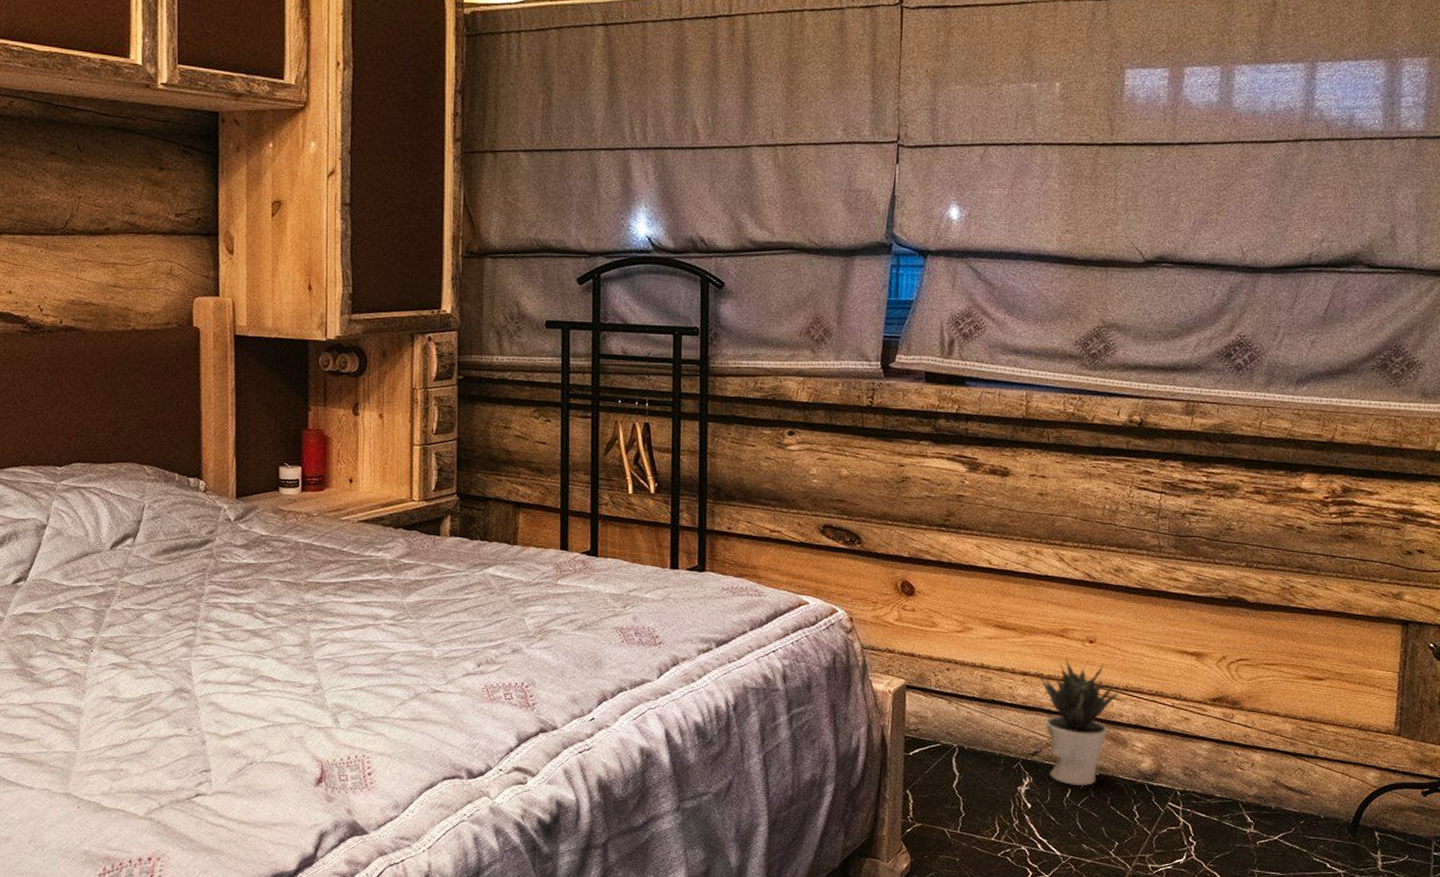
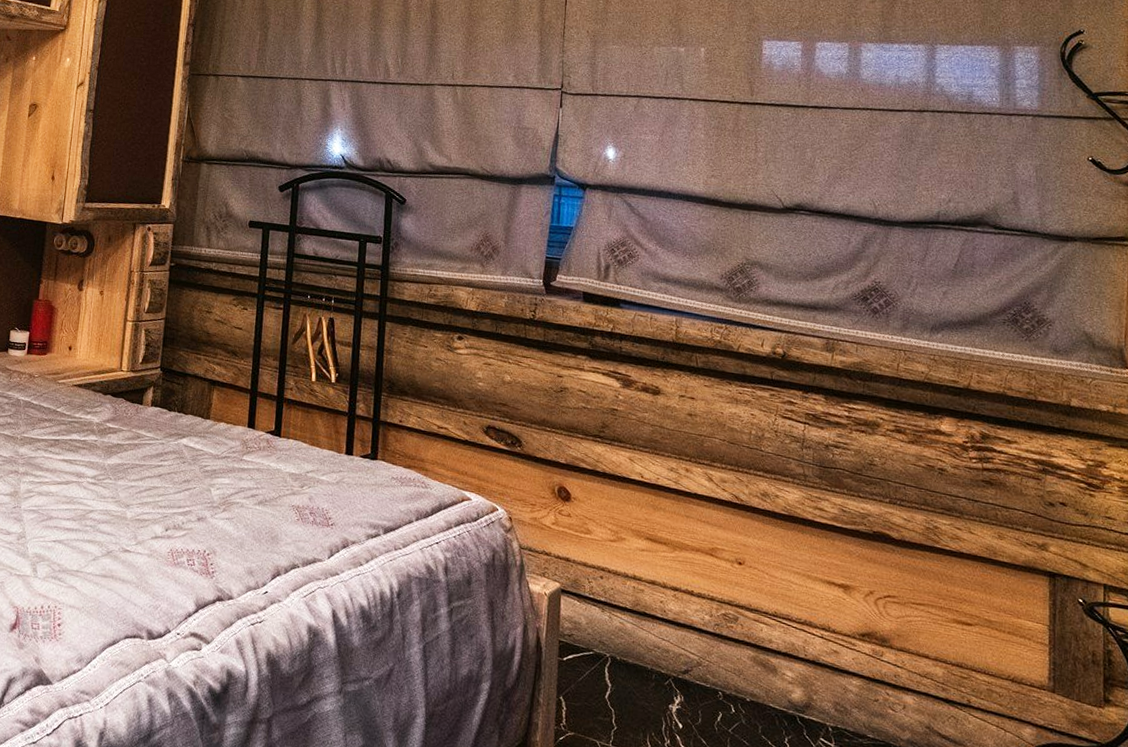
potted plant: present [1037,656,1123,786] -> none [687,575,772,711]

